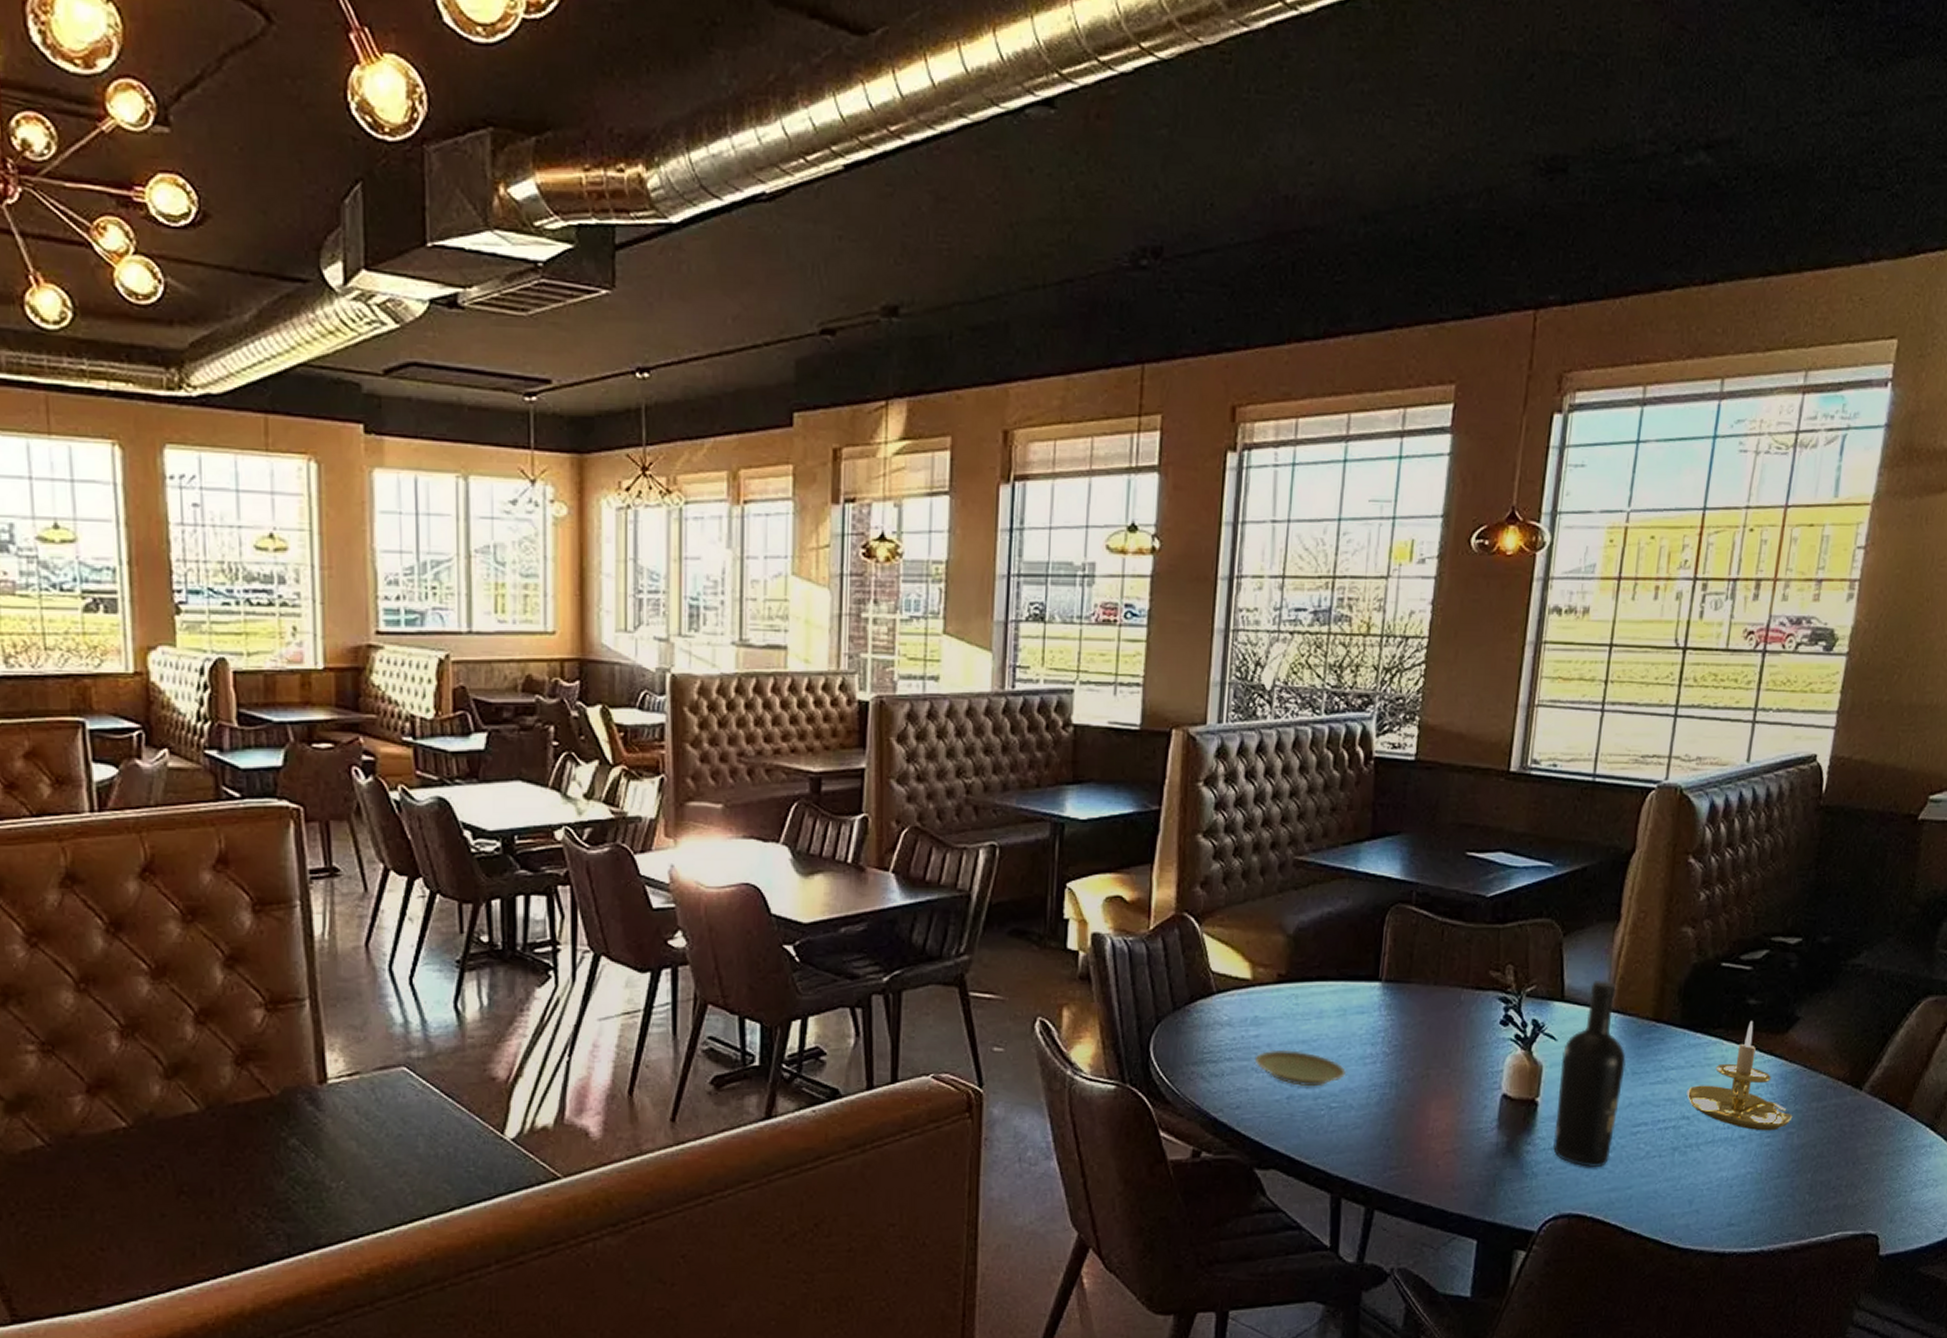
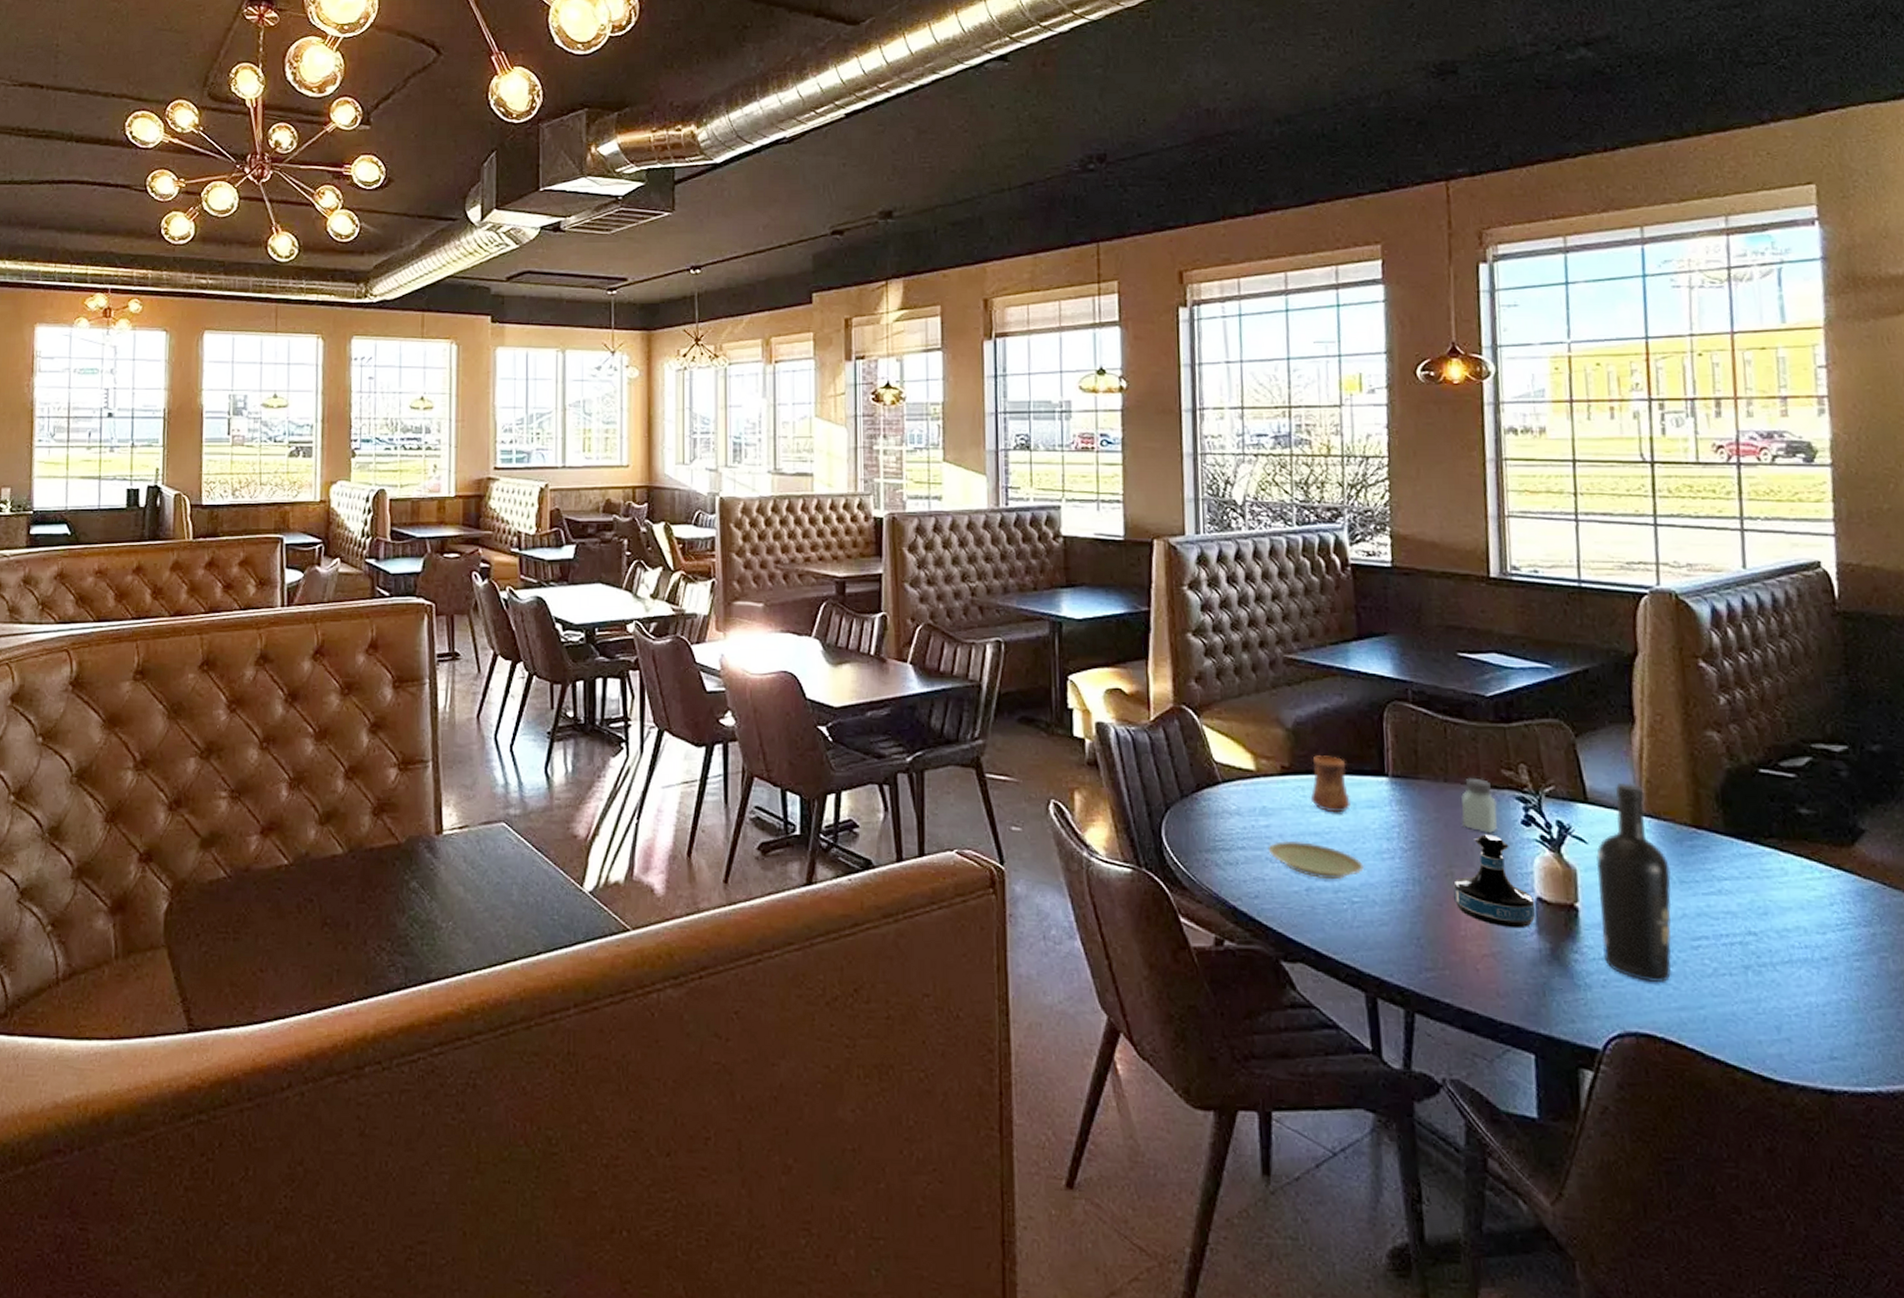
cup: none [1302,962,1342,1020] -> present [1310,755,1351,813]
tequila bottle: none [1426,1035,1500,1125] -> present [1453,834,1536,929]
saltshaker: none [1445,980,1480,1034] -> present [1461,777,1497,833]
candle holder: present [1687,1020,1793,1131] -> none [1748,831,1882,954]

